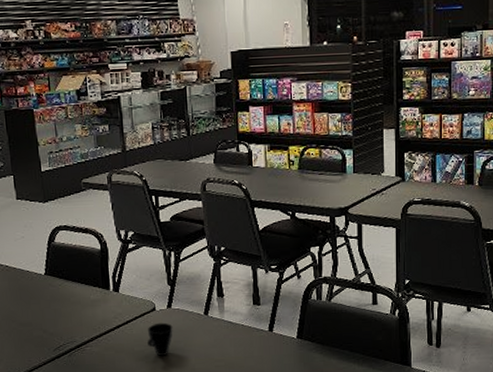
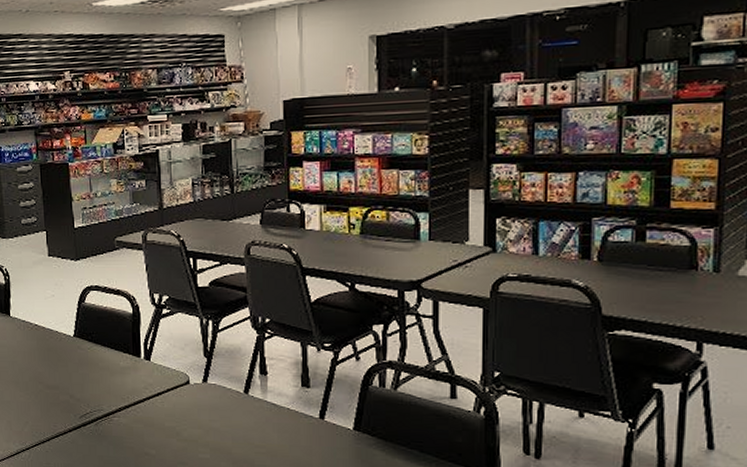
cup: present [147,322,173,356] -> none [179,397,208,435]

